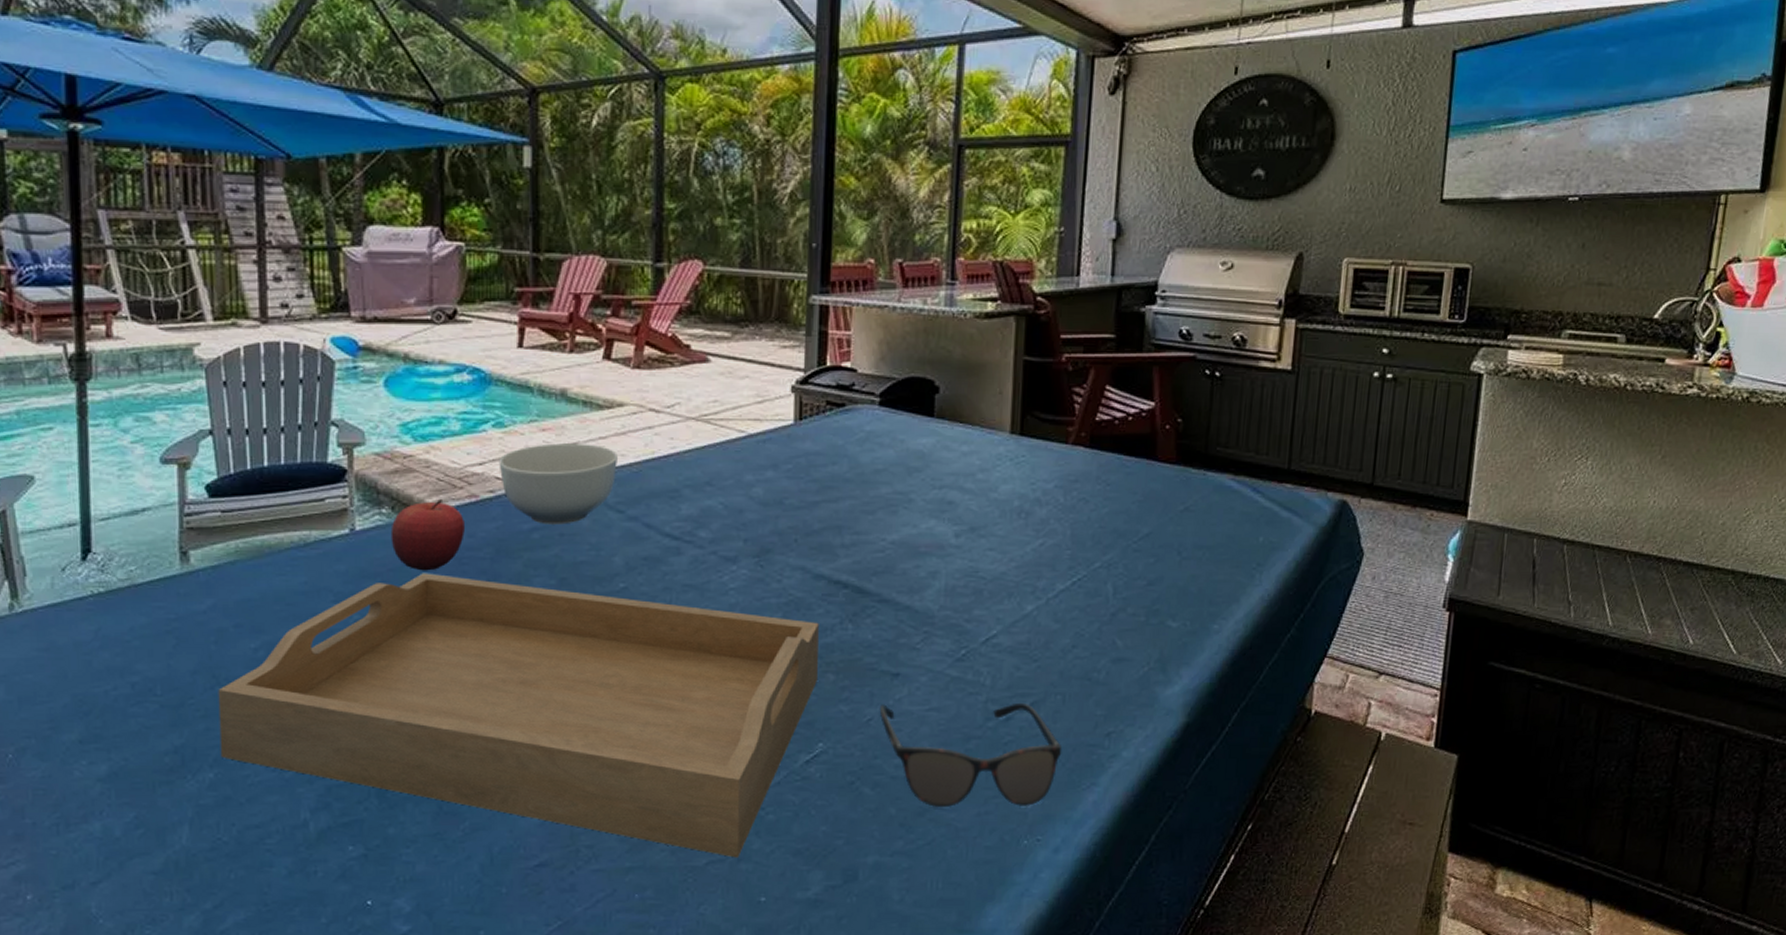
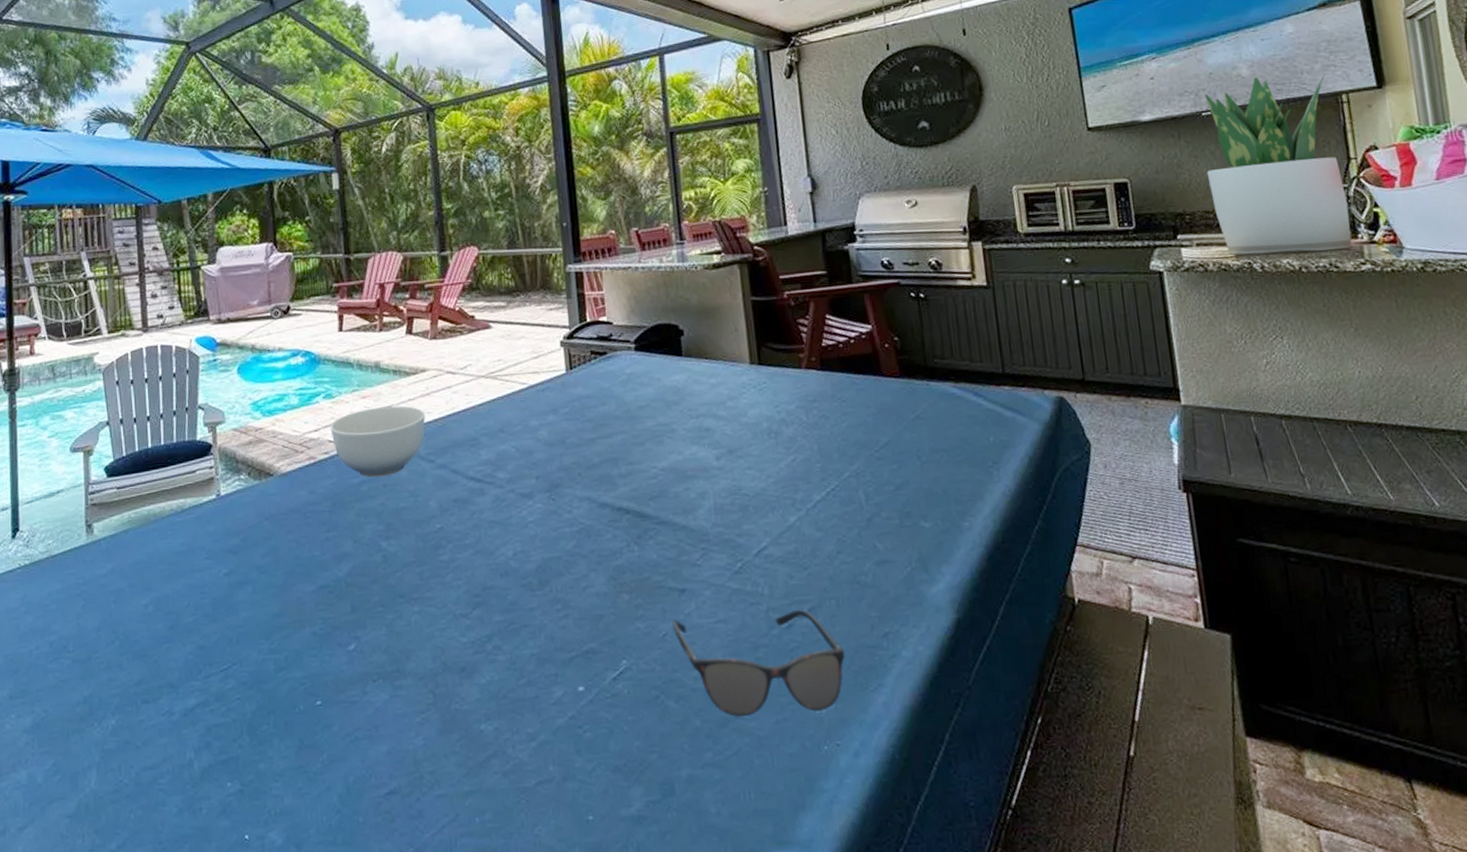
serving tray: present [218,573,819,858] -> none [117,527,615,777]
fruit: present [390,498,465,571] -> none [248,462,307,527]
planter: none [1553,163,1710,371] -> present [1205,74,1353,256]

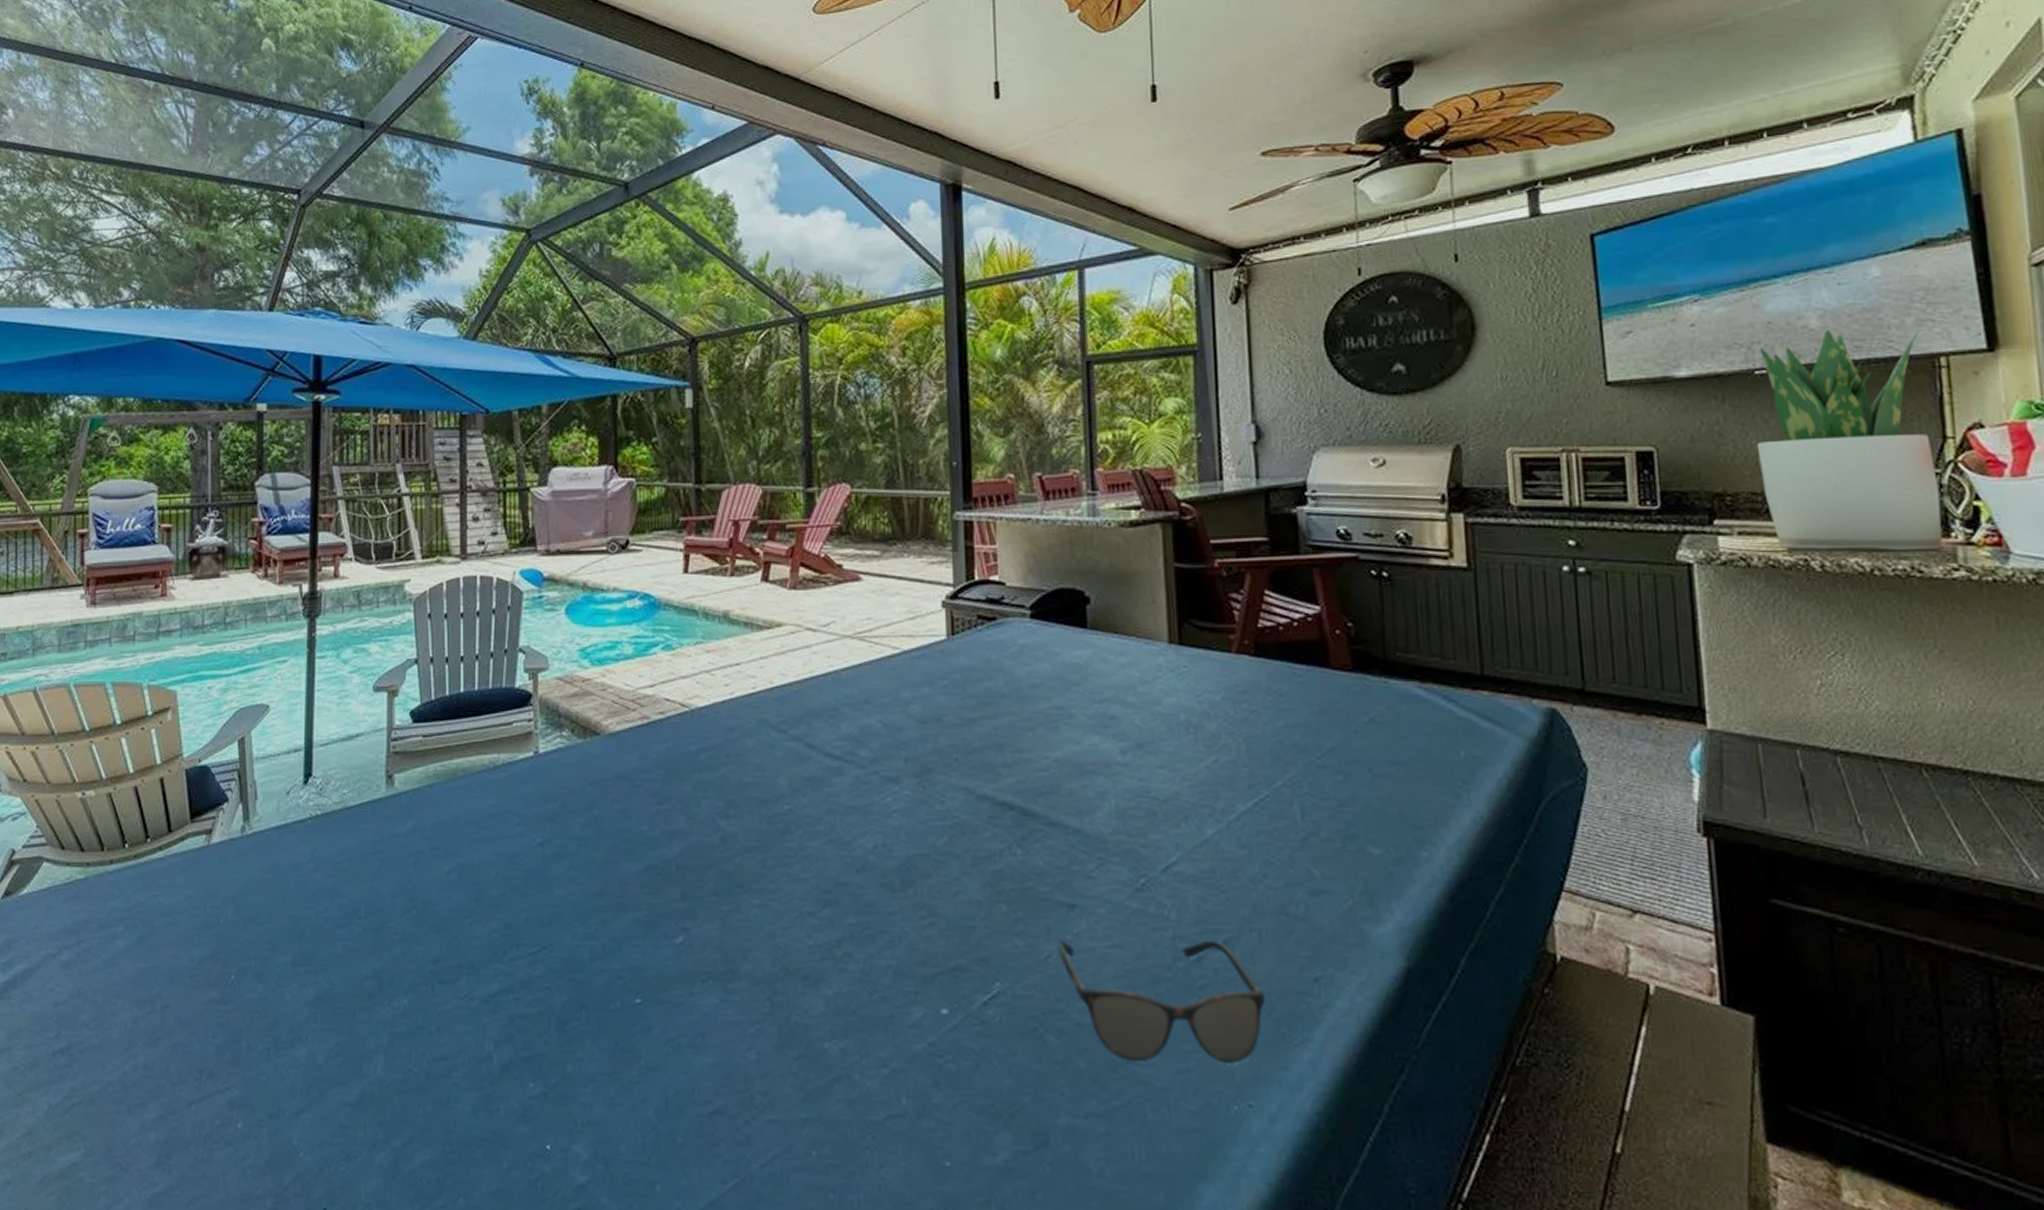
bowl: present [330,405,426,478] -> none [668,664,779,745]

